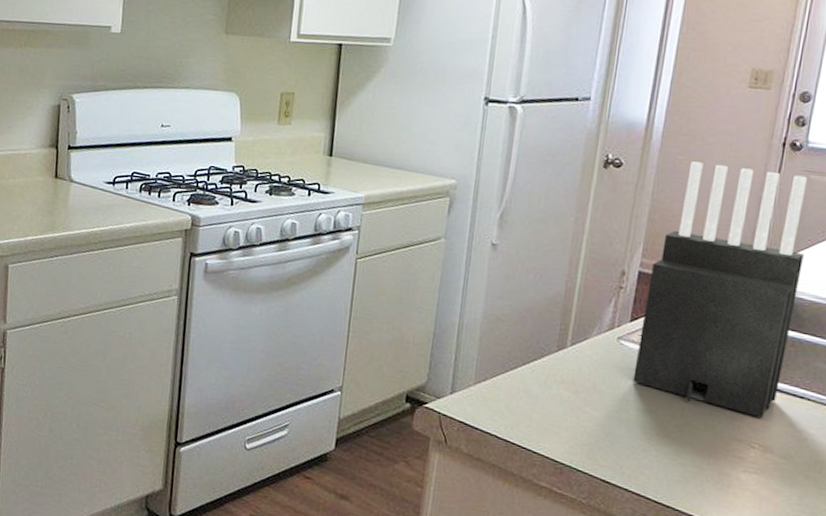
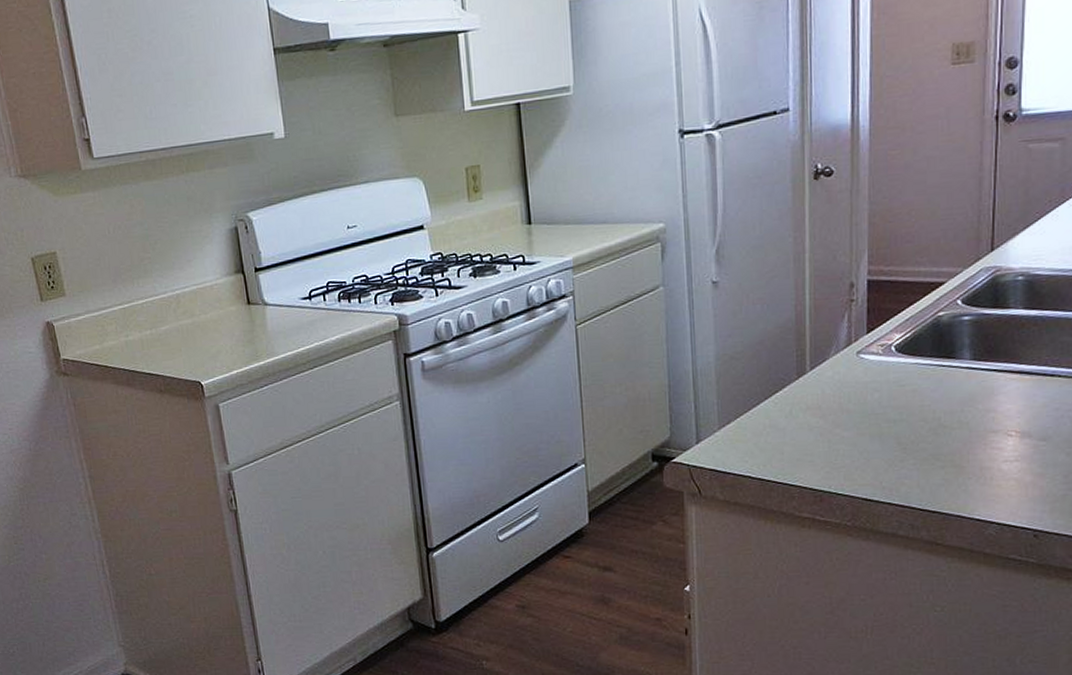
knife block: present [632,161,808,418] -> none [878,146,1034,404]

